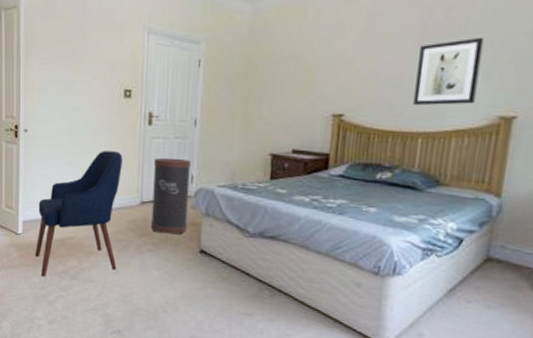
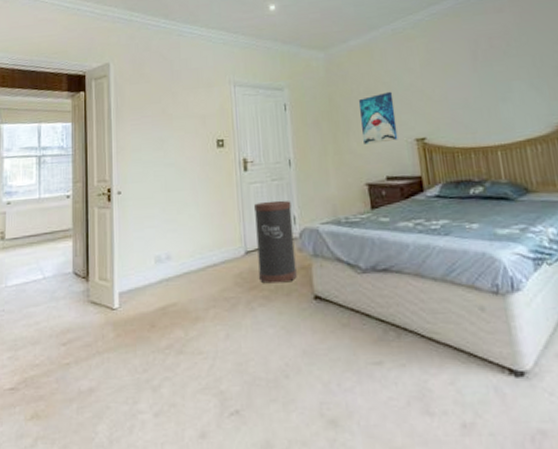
chair: present [35,150,123,277] -> none [134,202,227,358]
wall art: none [276,58,319,114] -> present [359,91,398,145]
wall art: present [413,37,484,106] -> none [476,58,536,122]

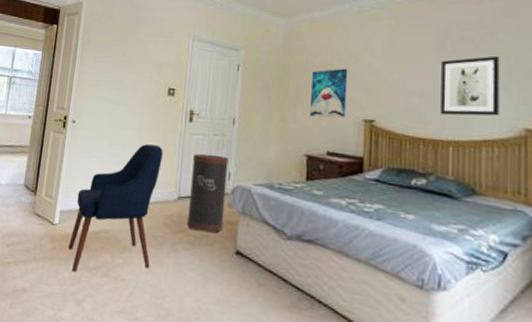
chair: none [134,202,227,358] -> present [68,144,163,273]
wall art: none [476,58,536,122] -> present [440,55,500,116]

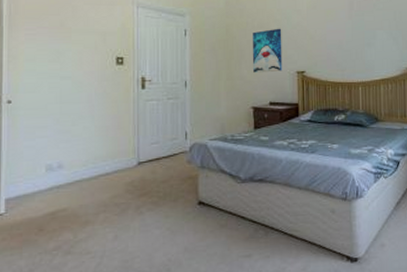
chair: present [68,144,163,273] -> none [21,116,117,259]
trash can: present [187,153,229,233] -> none [148,117,184,191]
wall art: present [440,55,500,116] -> none [351,12,391,62]

